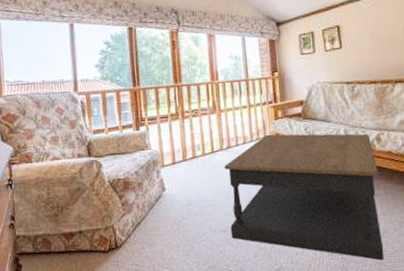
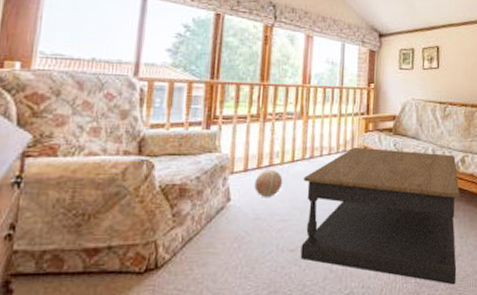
ball: none [183,161,207,185] -> present [254,169,283,197]

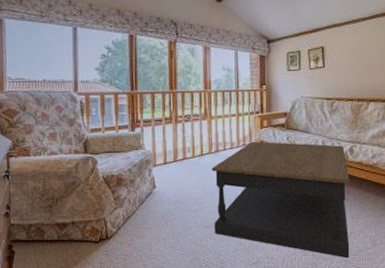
ball: present [254,169,283,197] -> none [173,162,195,184]

